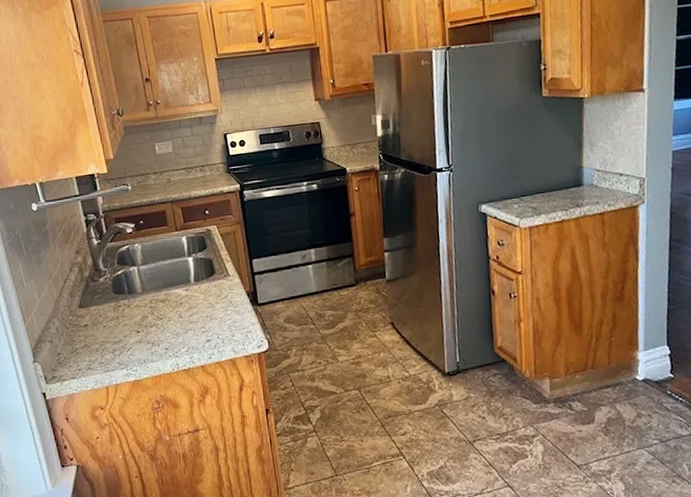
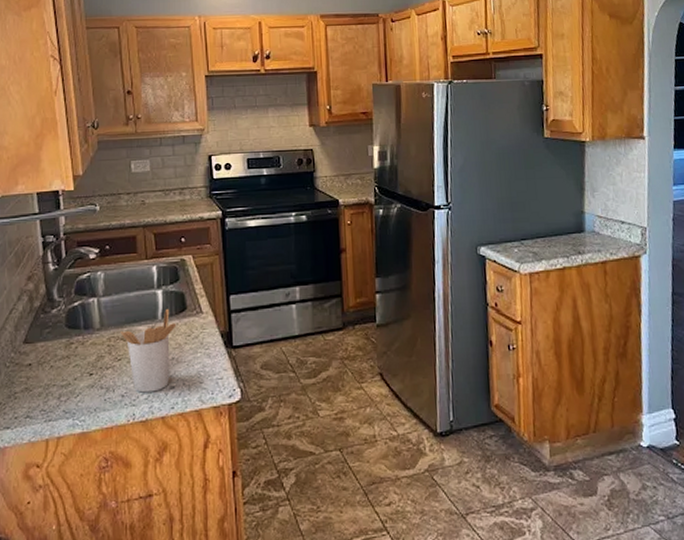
utensil holder: none [160,274,208,346] -> present [121,309,177,393]

